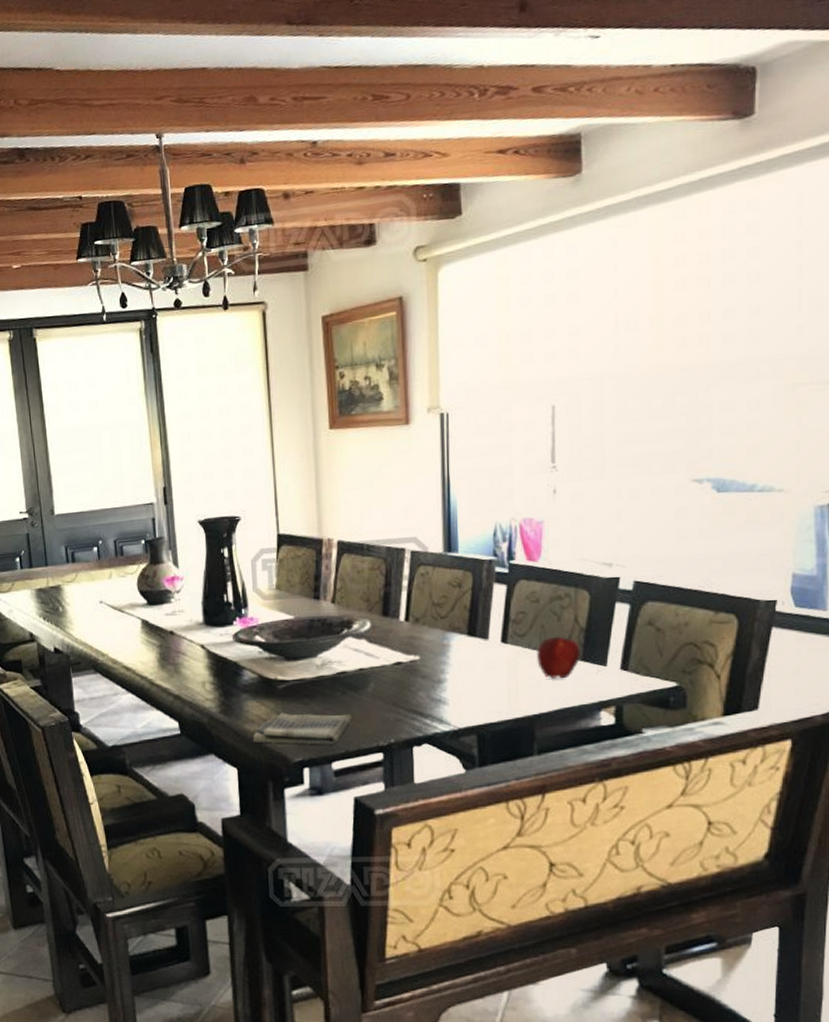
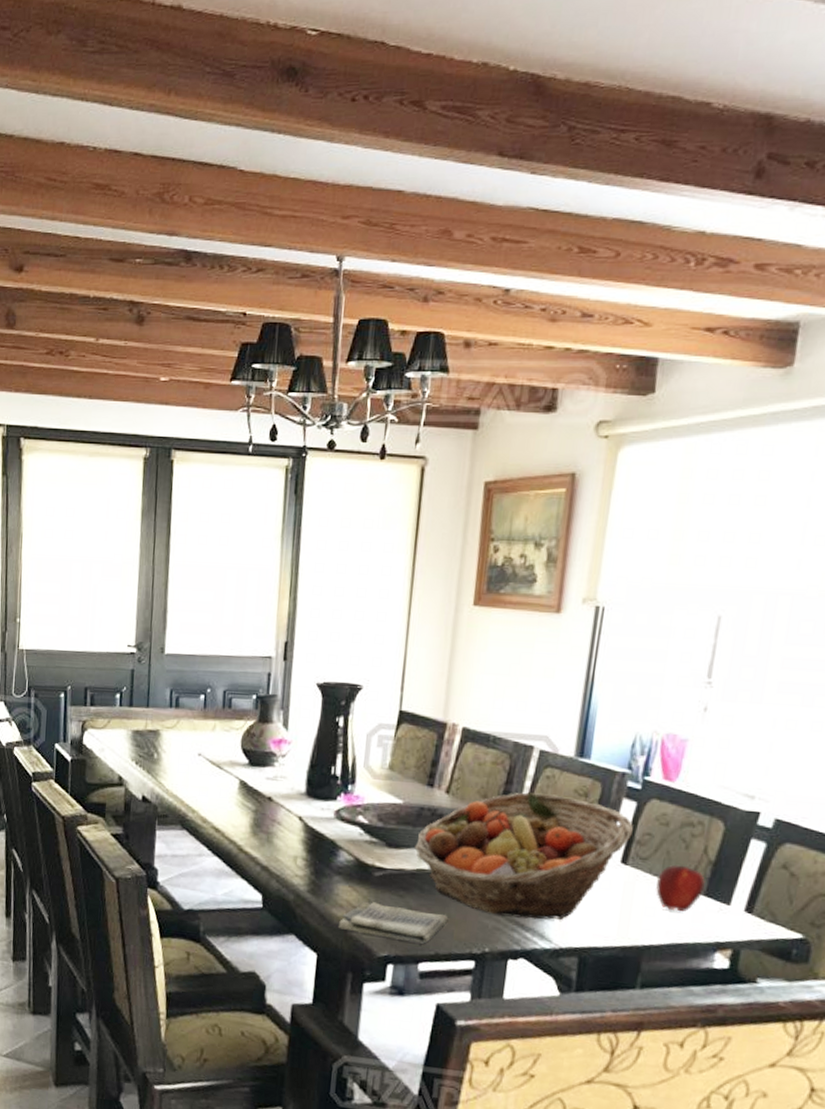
fruit basket: none [311,589,508,708] -> present [414,792,634,920]

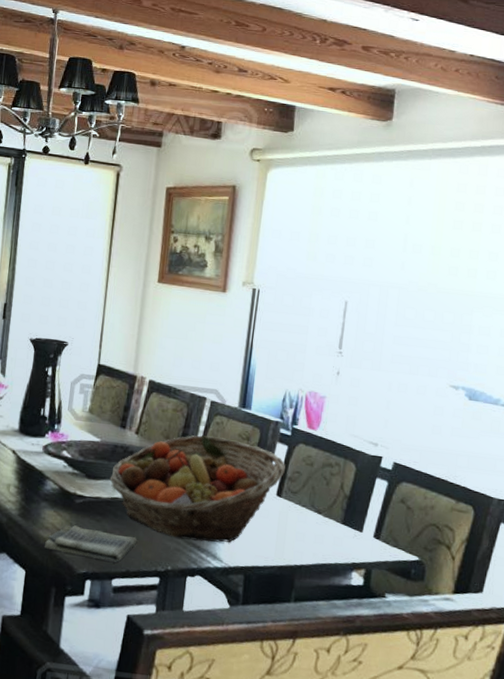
apple: present [656,864,706,912] -> none [304,497,343,538]

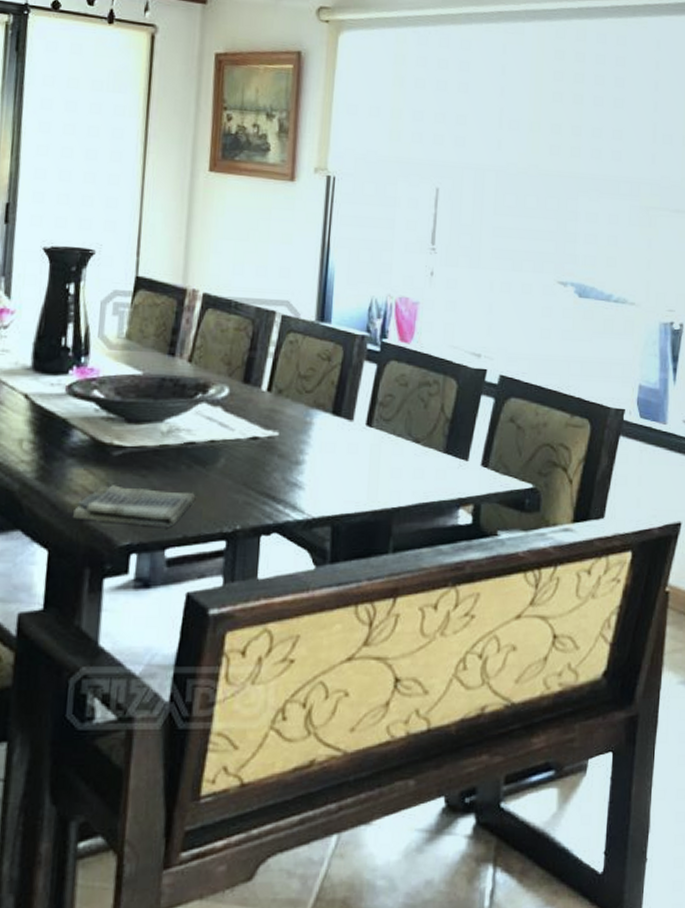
fruit basket: present [109,435,286,542] -> none [156,357,376,490]

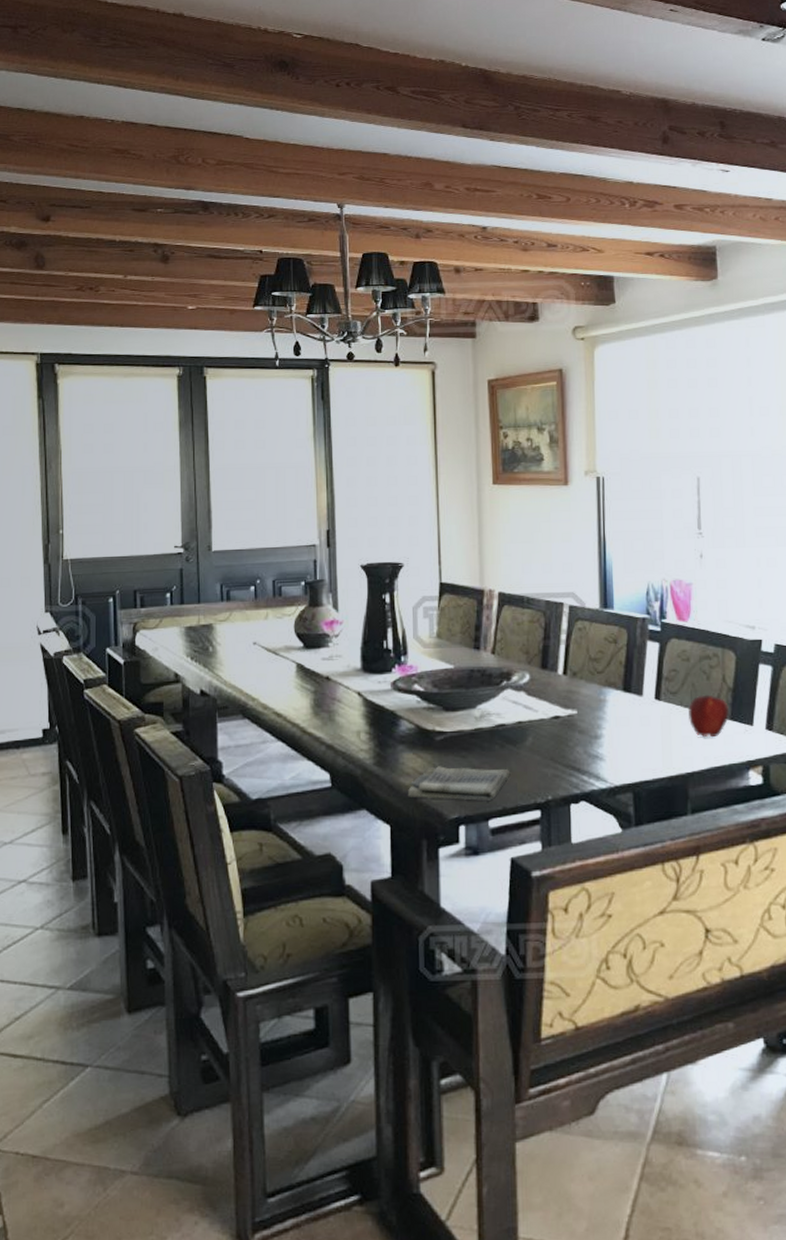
apple: none [400,424,445,471] -> present [687,694,730,738]

